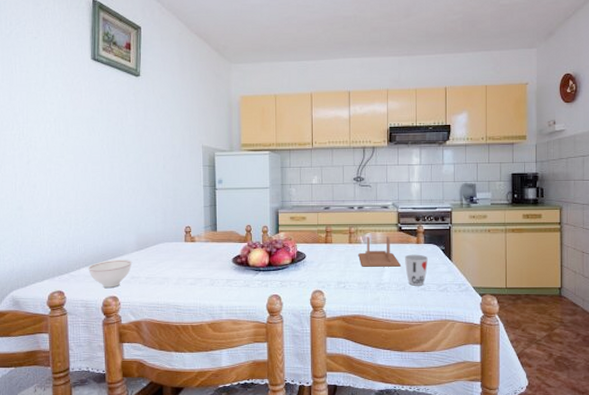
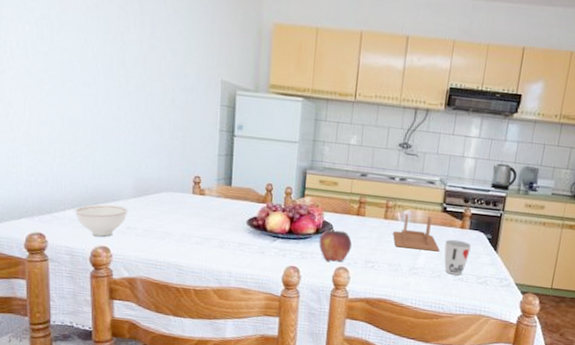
fruit: none [295,256,323,286] -> present [319,227,352,262]
kettle: none [437,183,458,206] -> present [490,163,518,191]

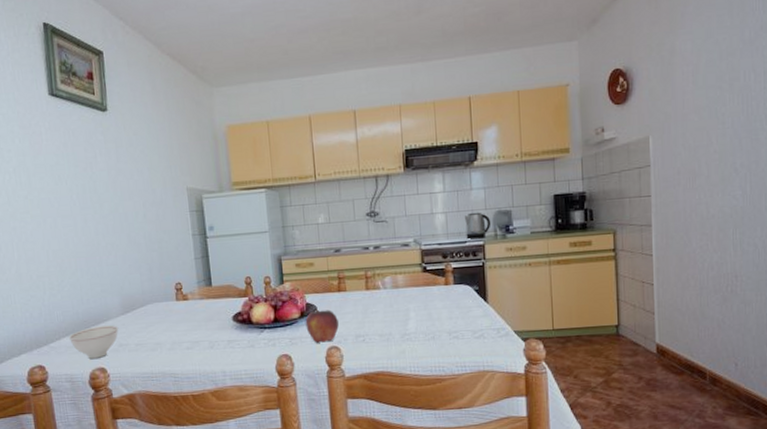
napkin holder: present [393,213,439,252] -> none [378,279,428,316]
cup: present [444,239,471,275] -> none [432,297,460,334]

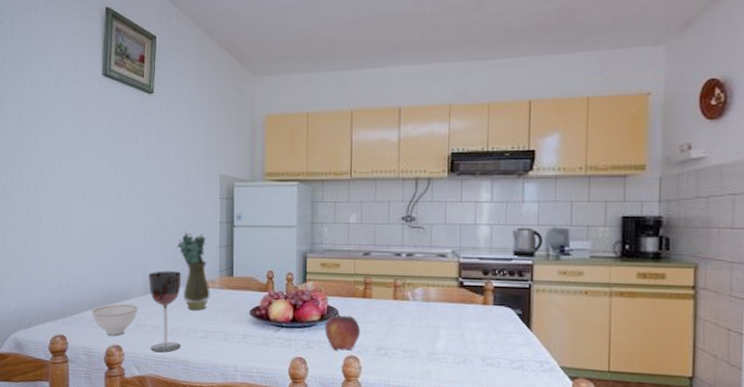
wineglass: none [125,287,167,369] -> present [149,271,182,353]
vase: none [151,247,191,324] -> present [177,231,210,310]

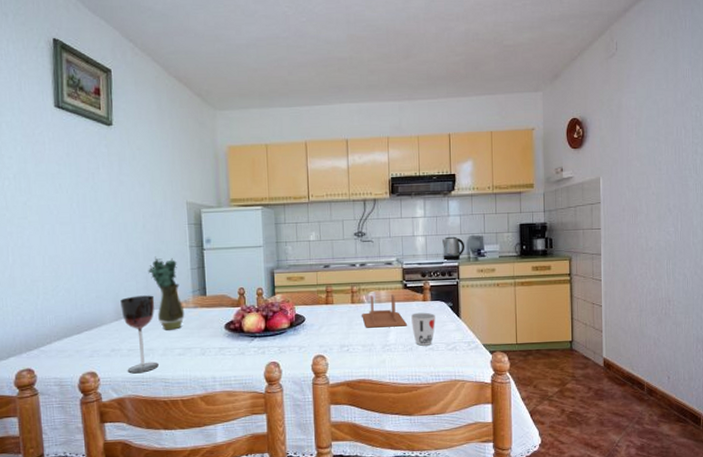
bowl: present [91,303,139,336] -> none [60,330,112,363]
fruit: present [325,312,360,351] -> none [294,319,325,352]
napkin holder: none [405,292,460,333] -> present [362,294,407,328]
cup: none [466,318,498,360] -> present [411,312,436,346]

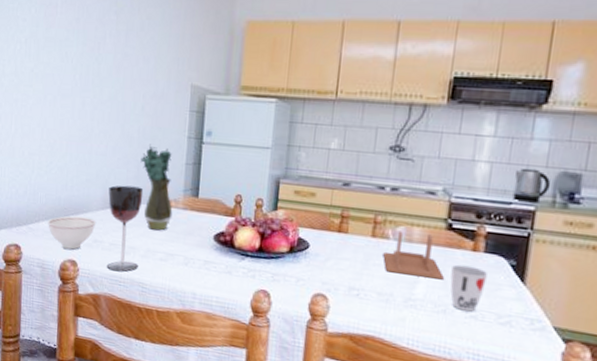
bowl: none [60,330,112,363] -> present [47,216,97,250]

